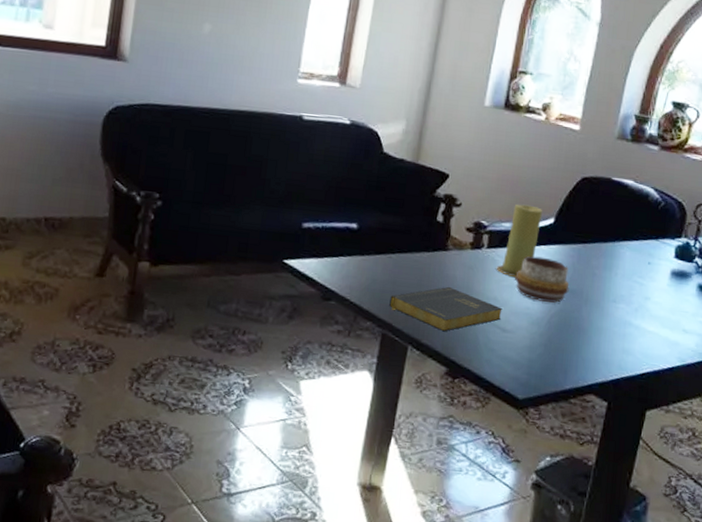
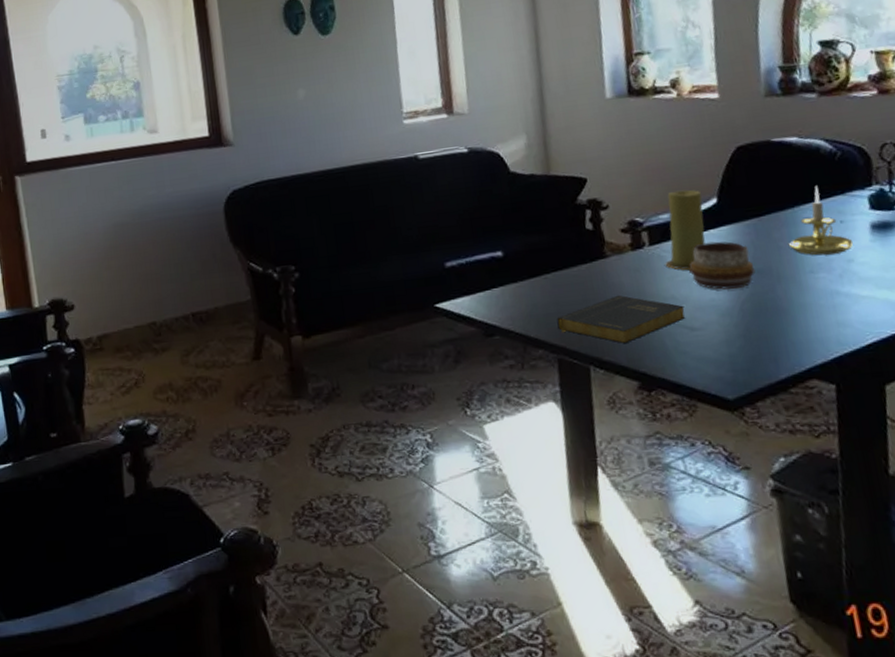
candle holder: none [601,227,654,290] -> present [788,185,854,255]

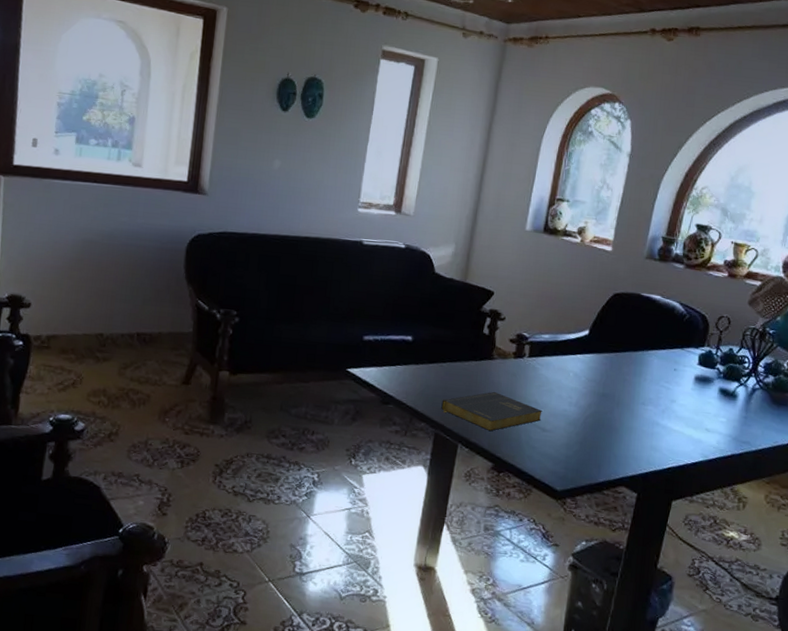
candle: present [665,189,705,270] -> none [536,318,578,383]
decorative bowl: present [689,241,756,290] -> none [554,363,603,406]
candle holder: present [788,185,854,255] -> none [632,337,679,394]

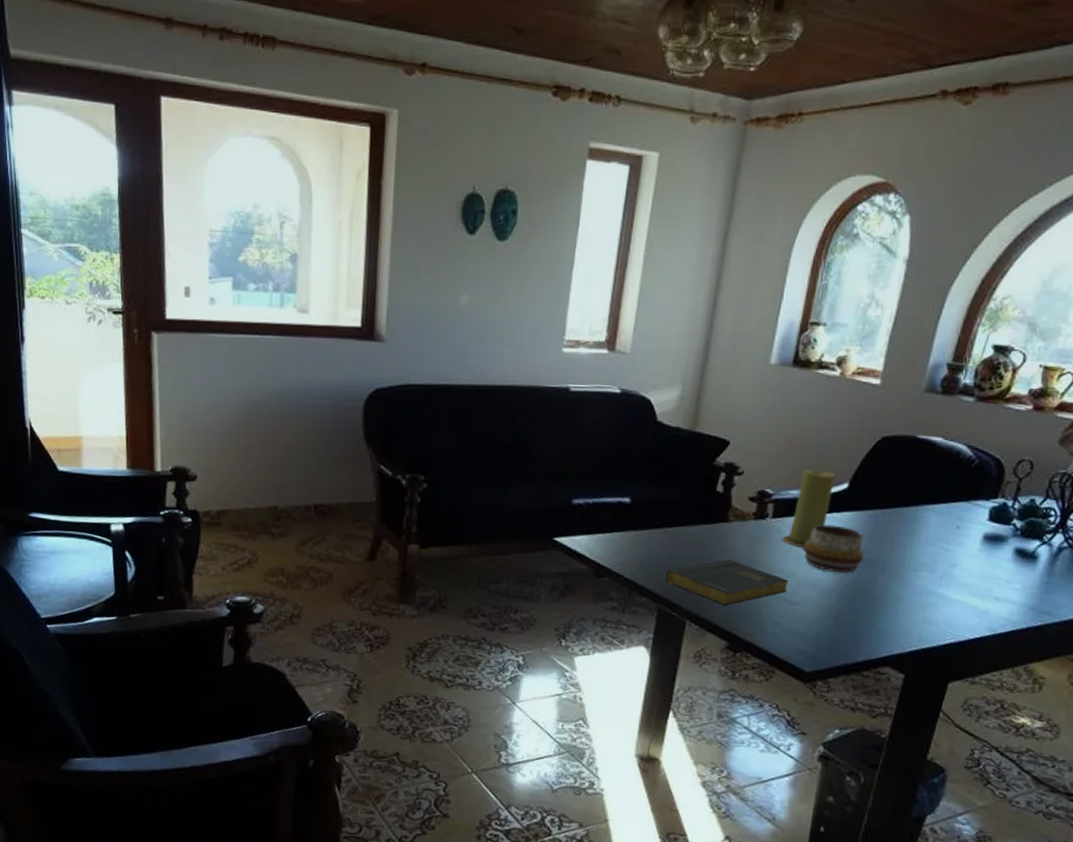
candle: none [536,318,578,383] -> present [782,469,835,547]
decorative bowl: none [554,363,603,406] -> present [803,524,865,573]

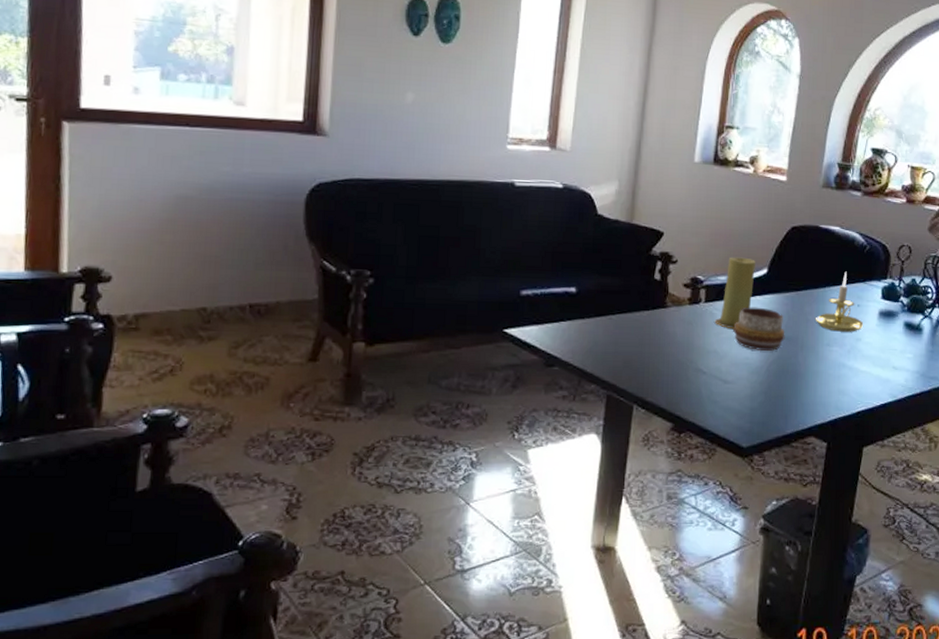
book: present [666,559,789,606] -> none [612,343,723,388]
candle holder: none [901,488,963,557] -> present [815,271,864,332]

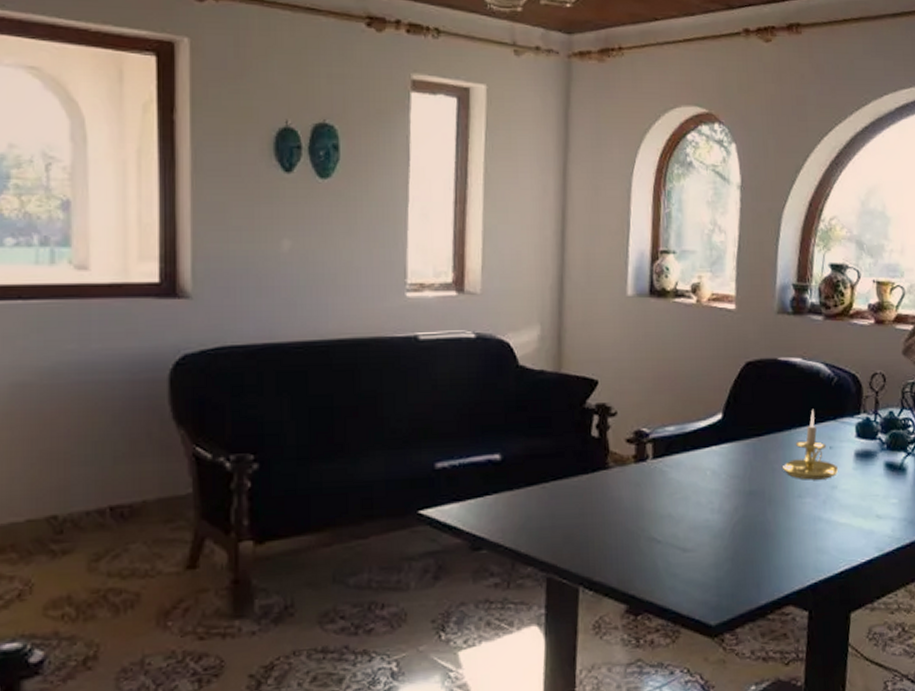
candle: present [714,257,755,329] -> none [666,402,708,487]
decorative bowl: present [733,307,785,351] -> none [688,459,749,510]

